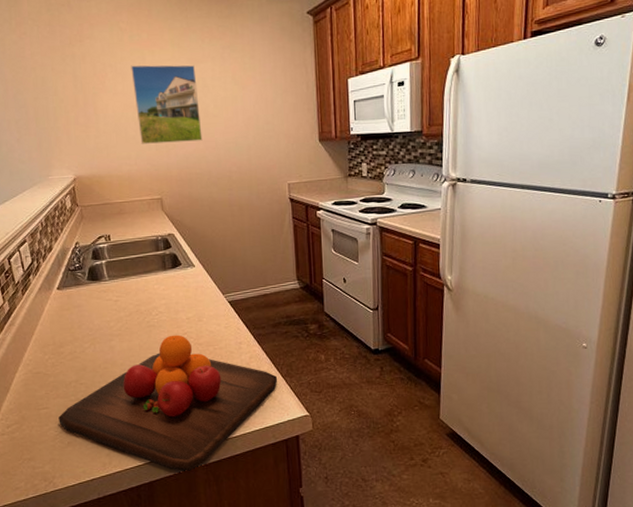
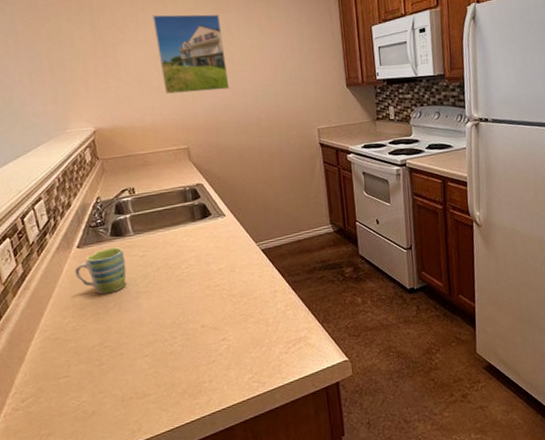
mug: none [55,291,101,335] -> present [74,247,126,295]
chopping board: present [58,334,278,471] -> none [81,287,316,431]

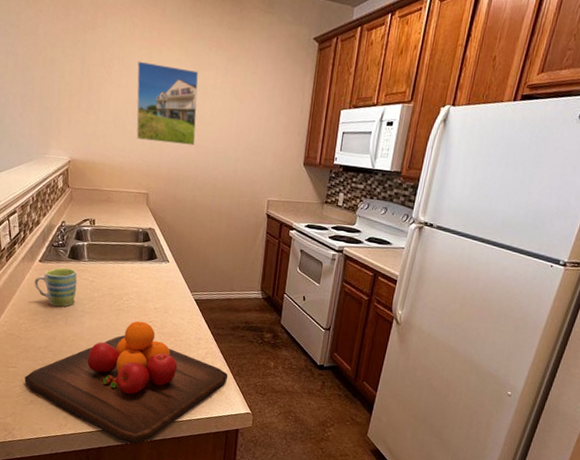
chopping board: none [81,287,316,431] -> present [24,321,229,444]

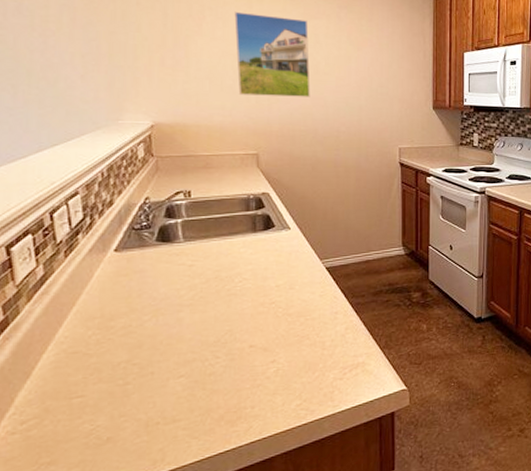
chopping board: present [24,321,229,444] -> none [97,304,375,463]
mug: present [34,267,77,307] -> none [108,254,170,305]

